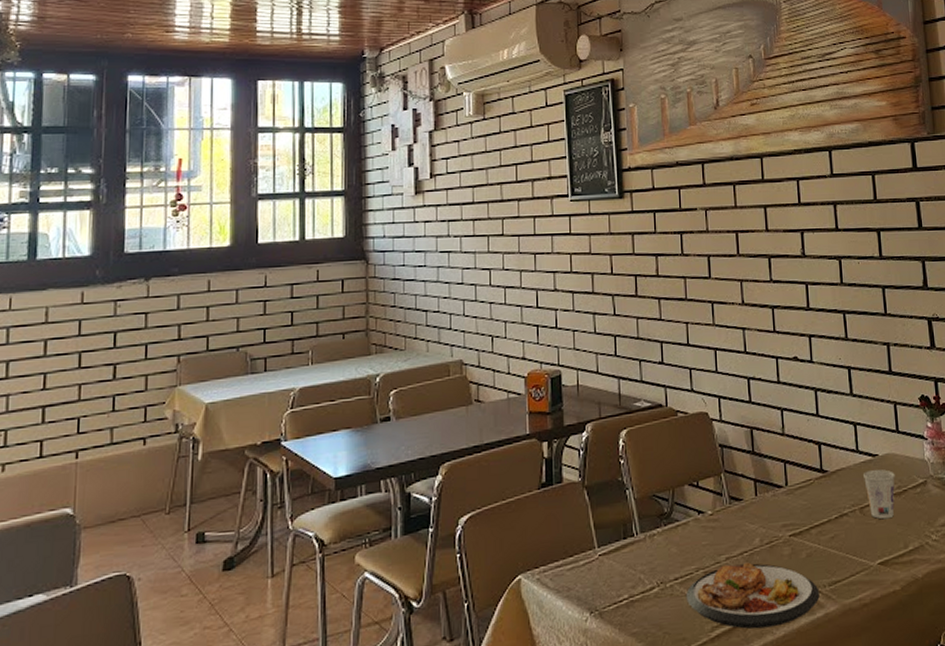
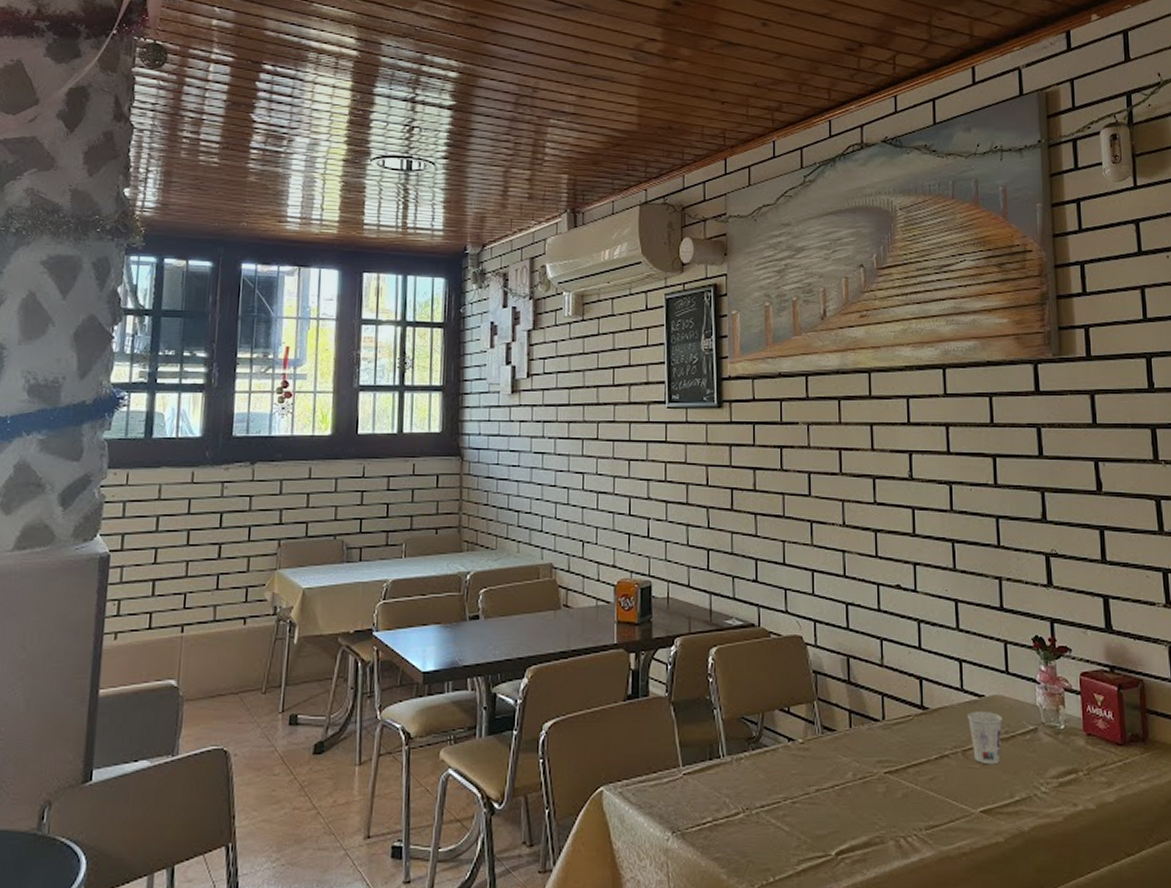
plate: present [685,562,820,629] -> none [772,796,915,867]

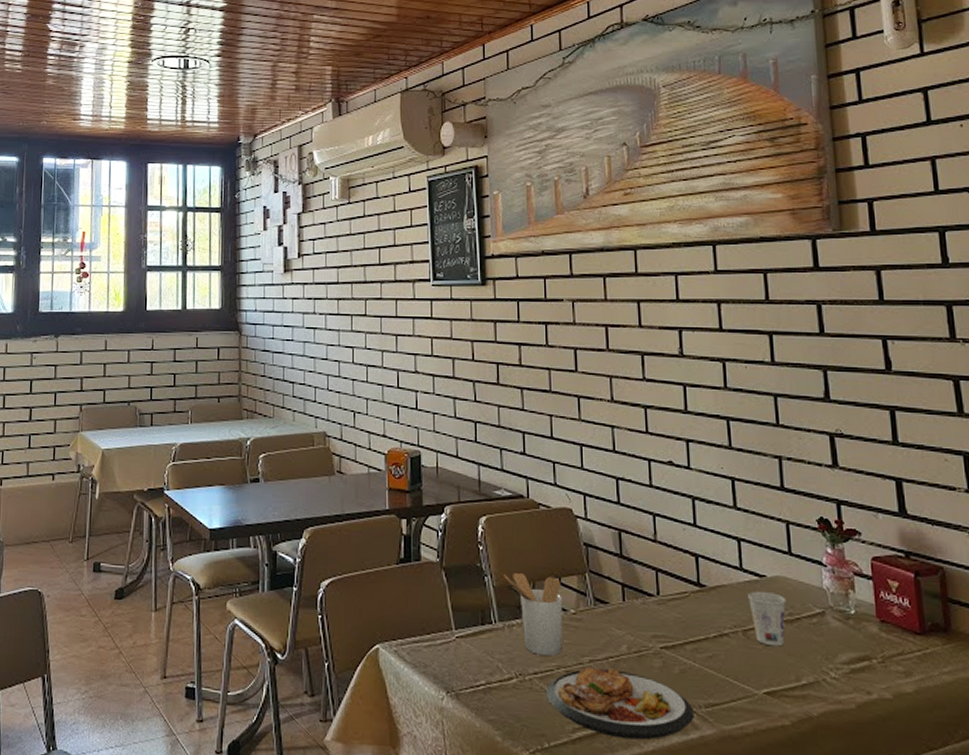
utensil holder: none [733,705,791,787] -> present [504,573,563,656]
plate: none [772,796,915,867] -> present [545,667,694,740]

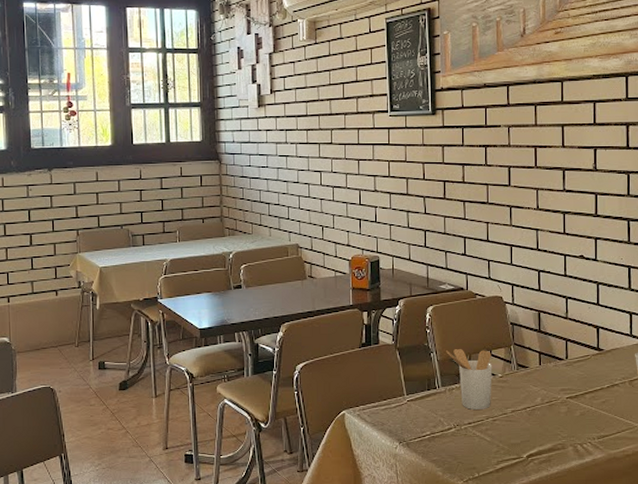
plate: present [545,667,694,740] -> none [477,415,589,466]

